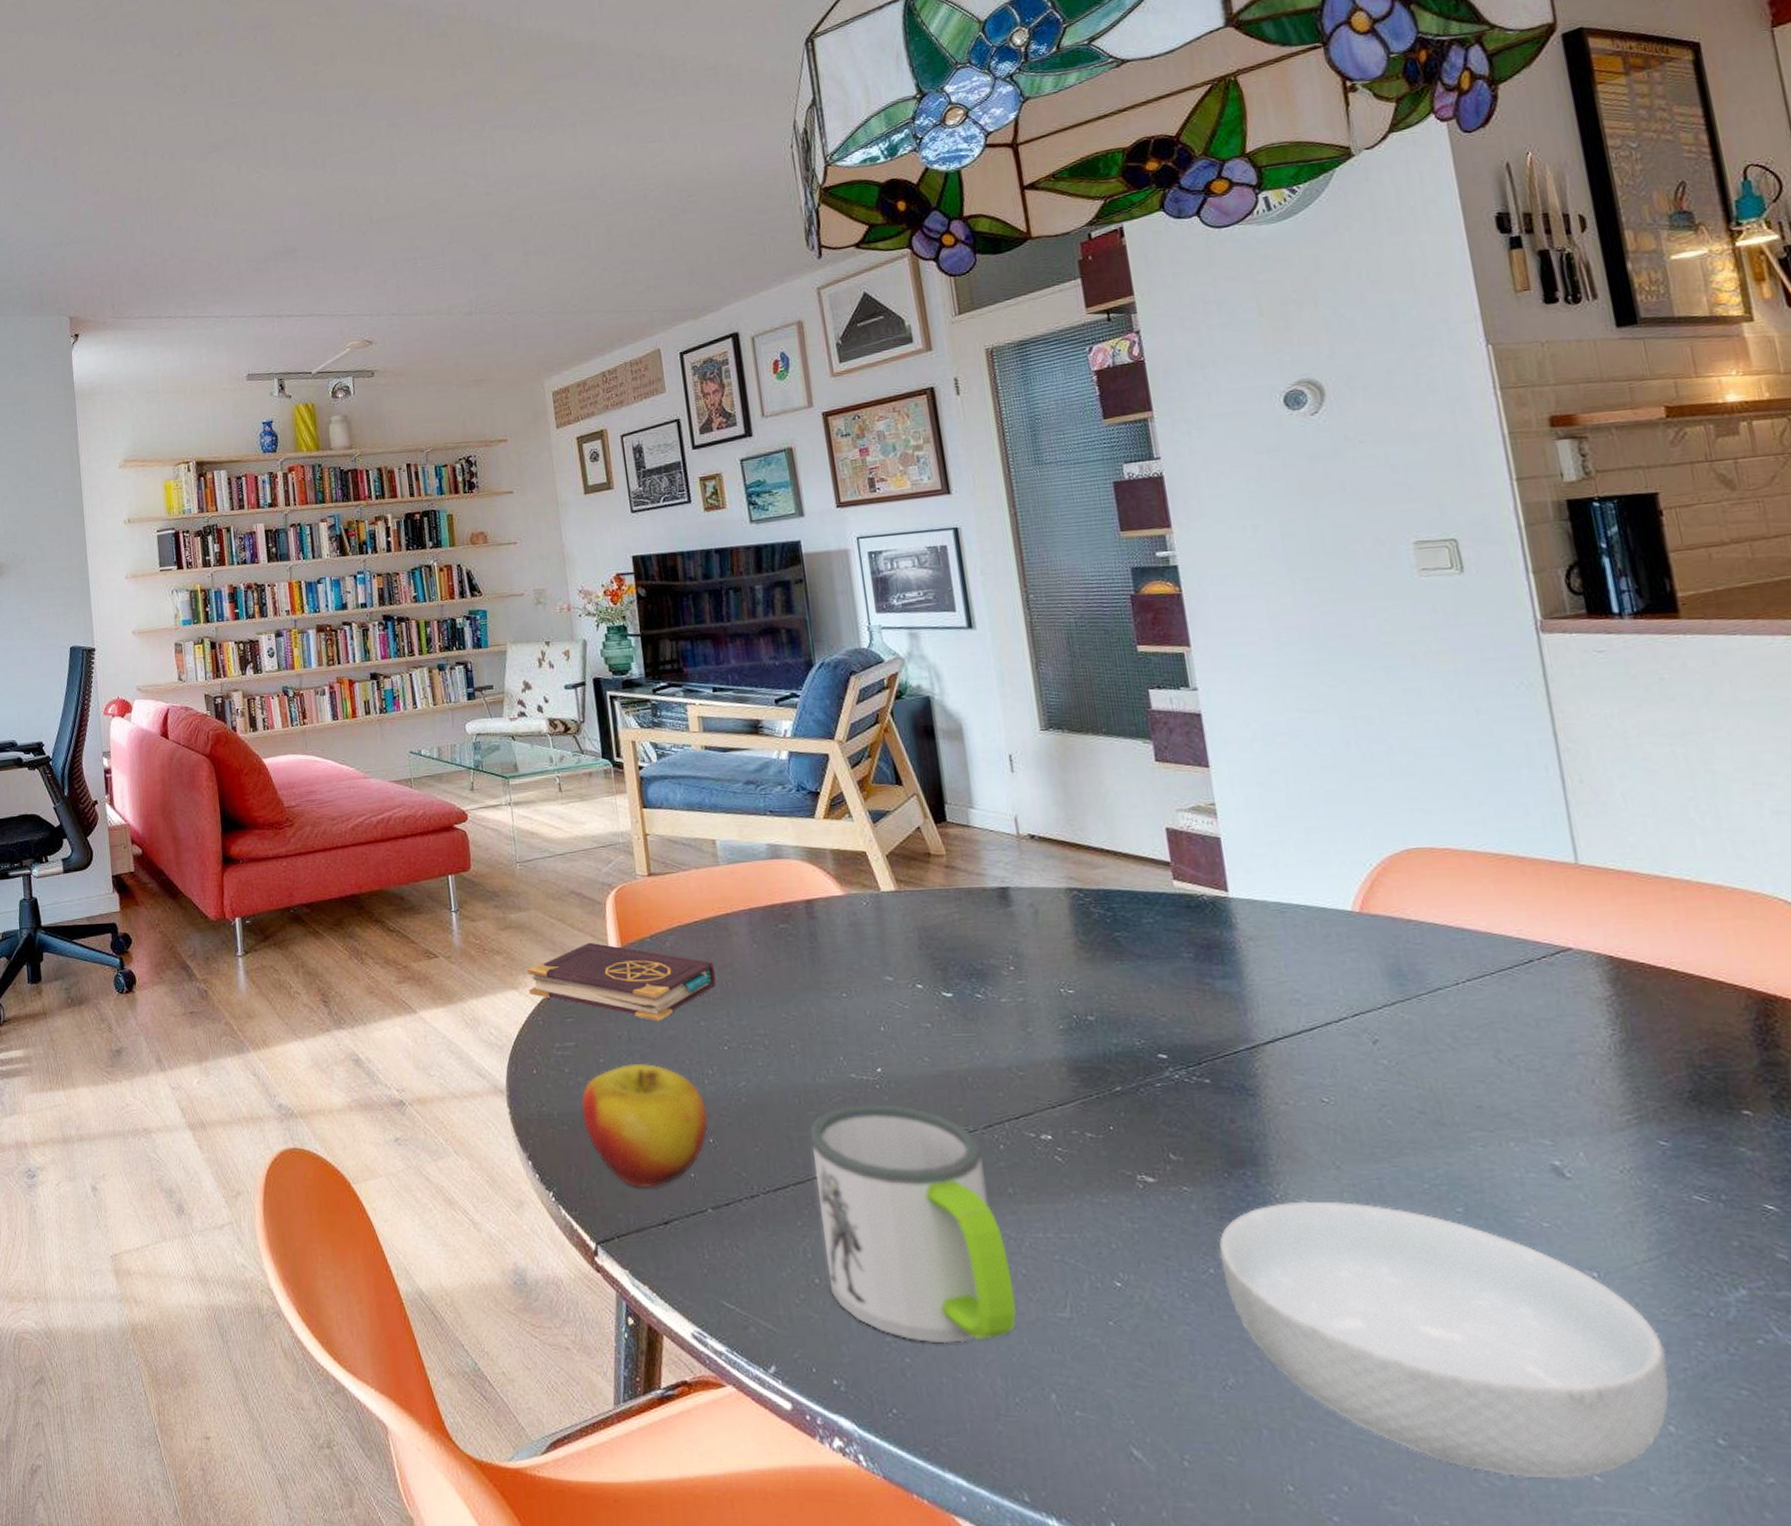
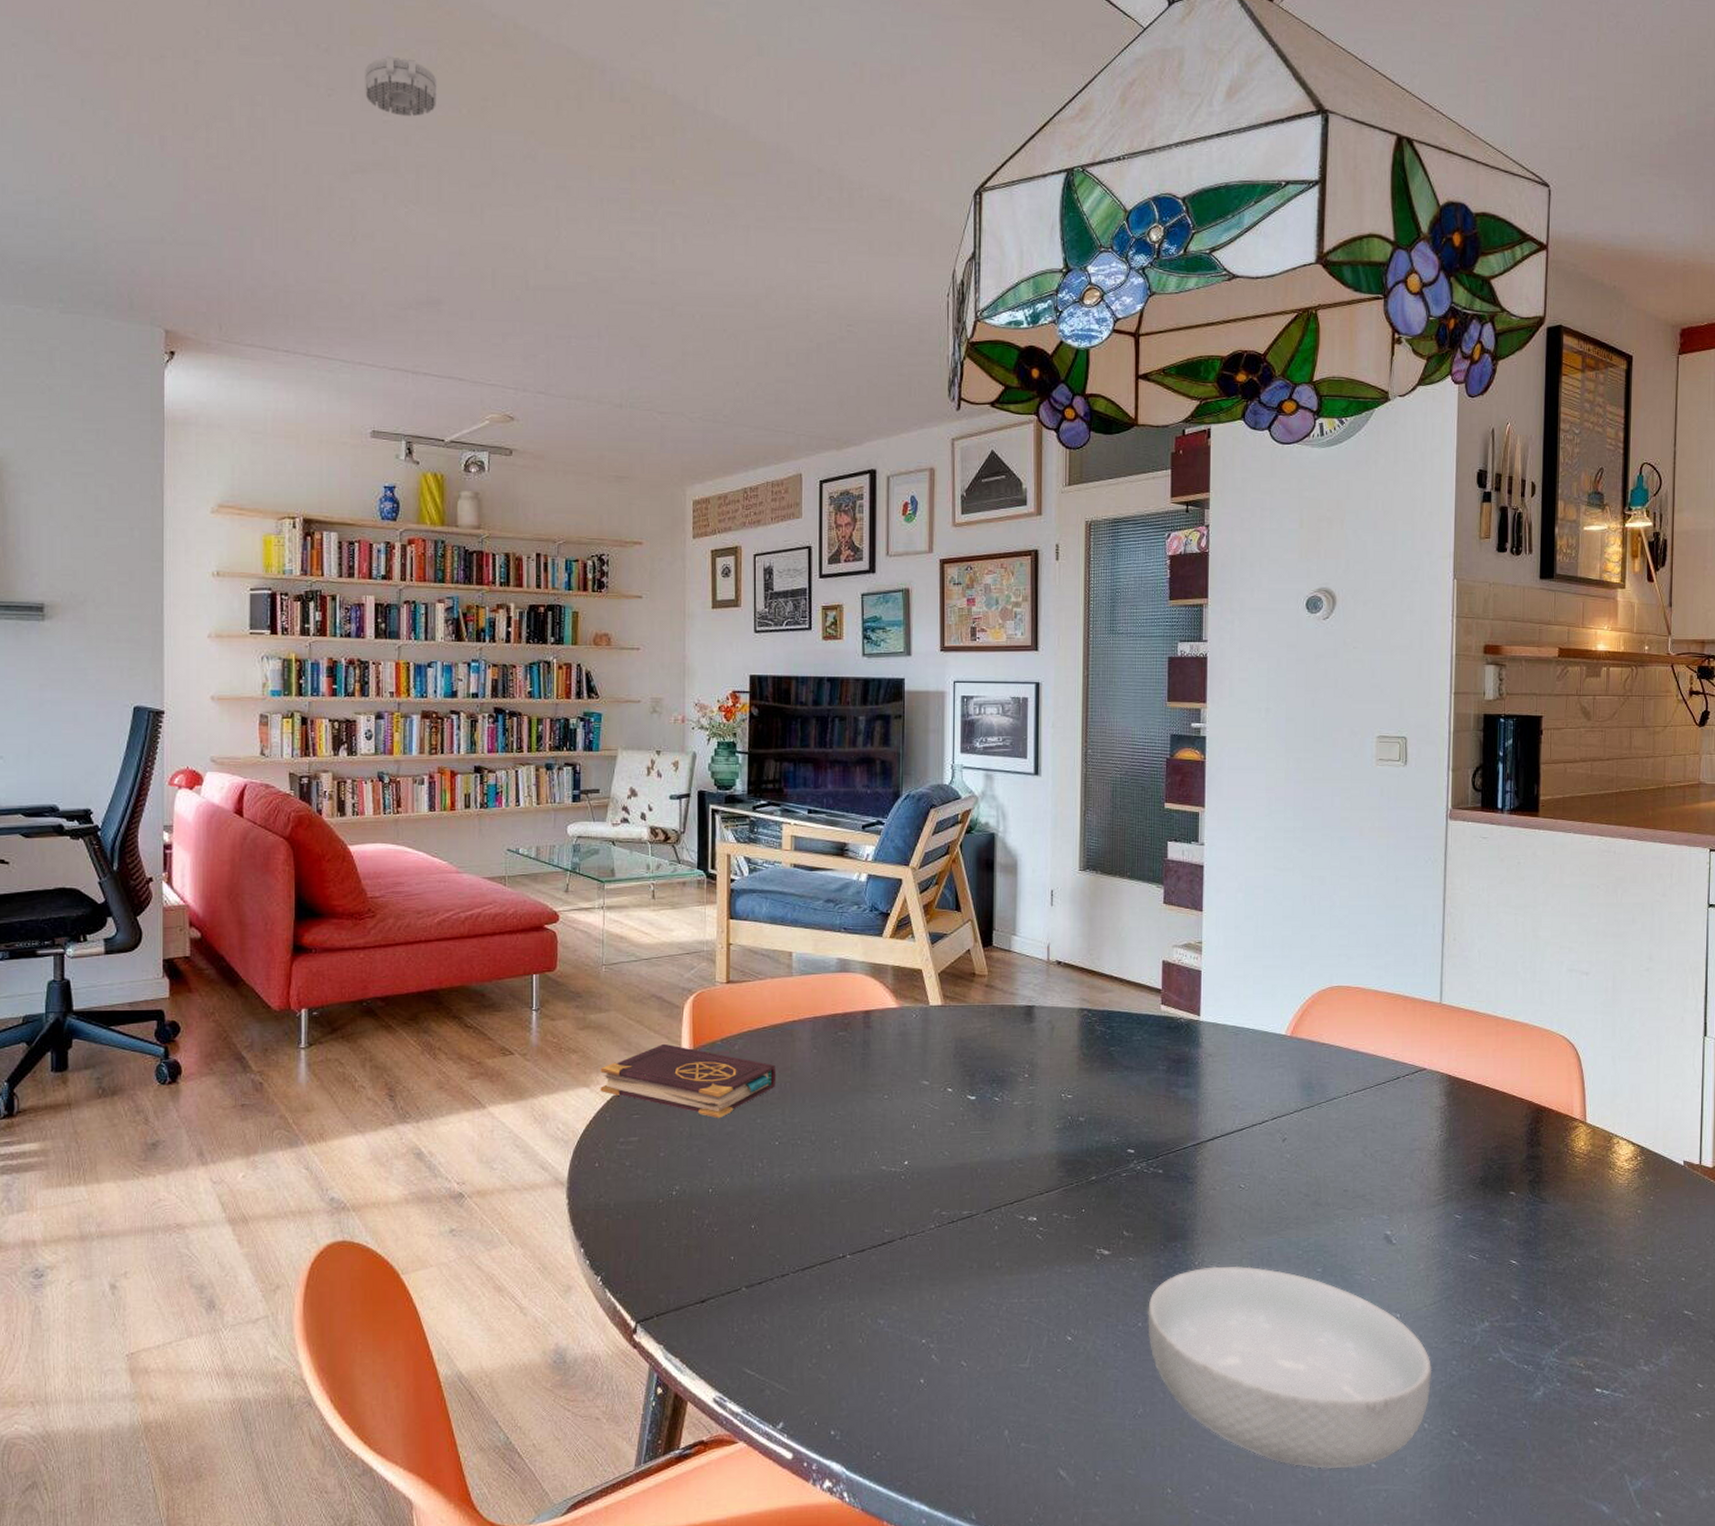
smoke detector: none [212,45,275,96] -> present [365,56,437,117]
apple: present [581,1064,708,1187] -> none [637,1157,752,1270]
mug: present [810,1104,1017,1344] -> none [839,1192,989,1395]

